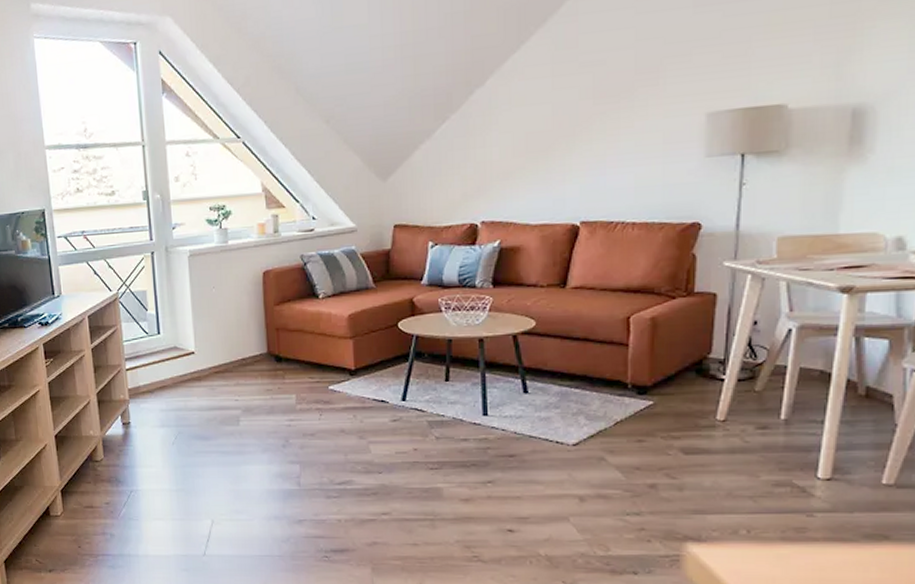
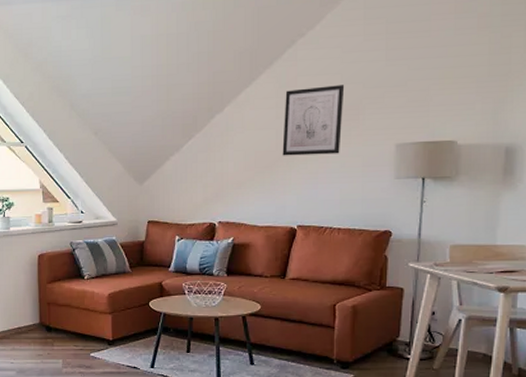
wall art: none [560,42,640,137] -> present [282,85,345,156]

